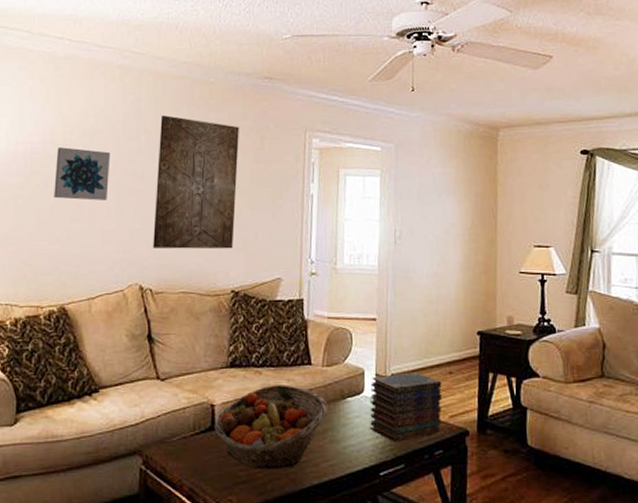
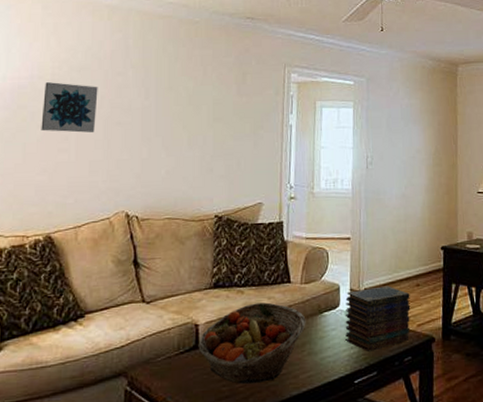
wall art: present [153,115,239,249] -> none [139,52,223,178]

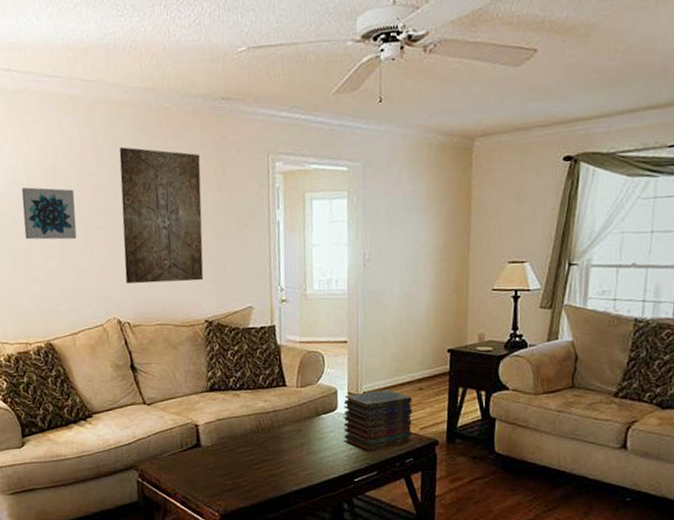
wall art: none [139,52,223,178] -> present [119,147,204,284]
fruit basket: present [198,302,306,384] -> none [200,405,304,479]

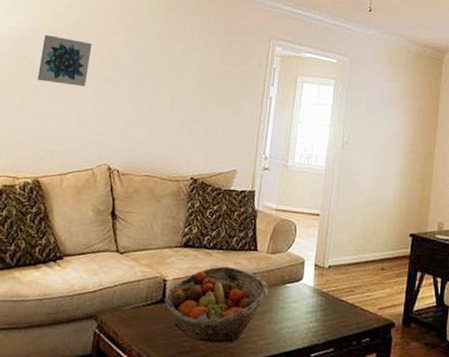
wall art: present [119,147,204,284] -> none [123,14,210,140]
fruit basket: none [200,405,304,479] -> present [164,266,269,343]
book stack: present [343,389,413,453] -> none [304,265,374,328]

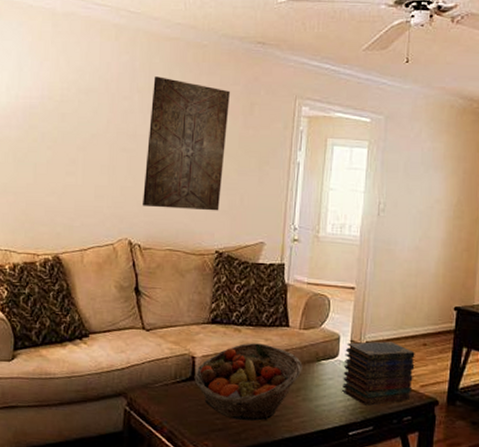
wall art: present [37,35,92,86] -> none [50,103,105,157]
wall art: none [123,14,210,140] -> present [143,76,230,211]
book stack: none [304,265,374,328] -> present [341,341,415,406]

